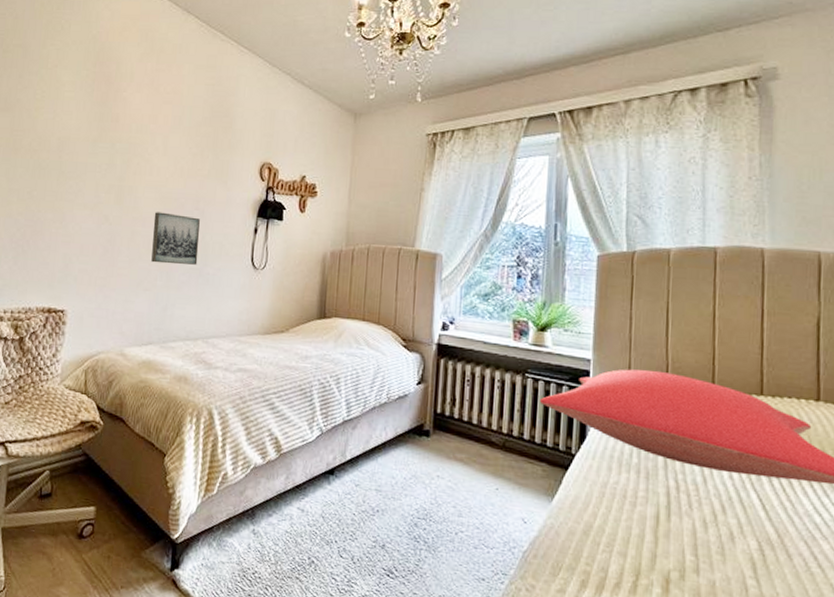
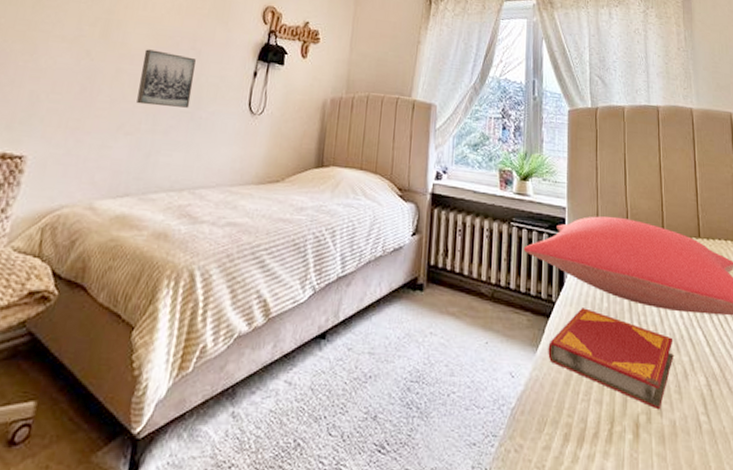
hardback book: none [565,462,719,569] -> present [548,308,674,410]

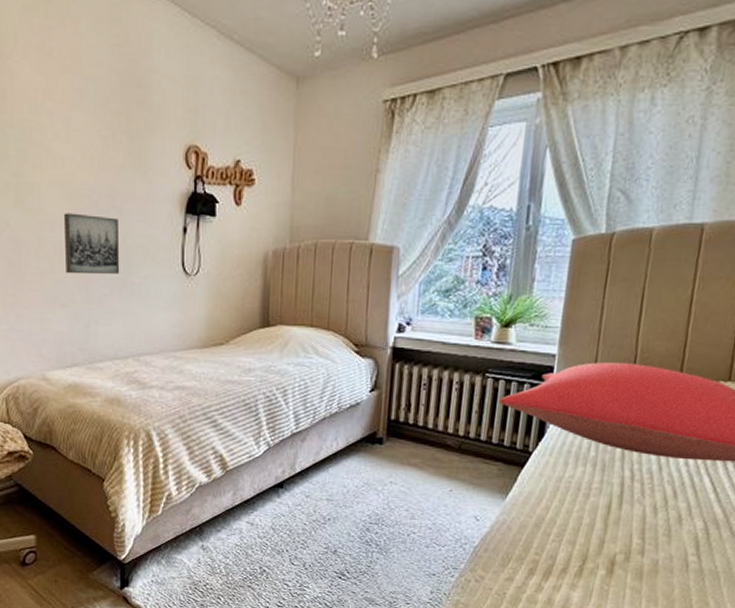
hardback book: present [548,308,674,410] -> none [518,457,672,551]

